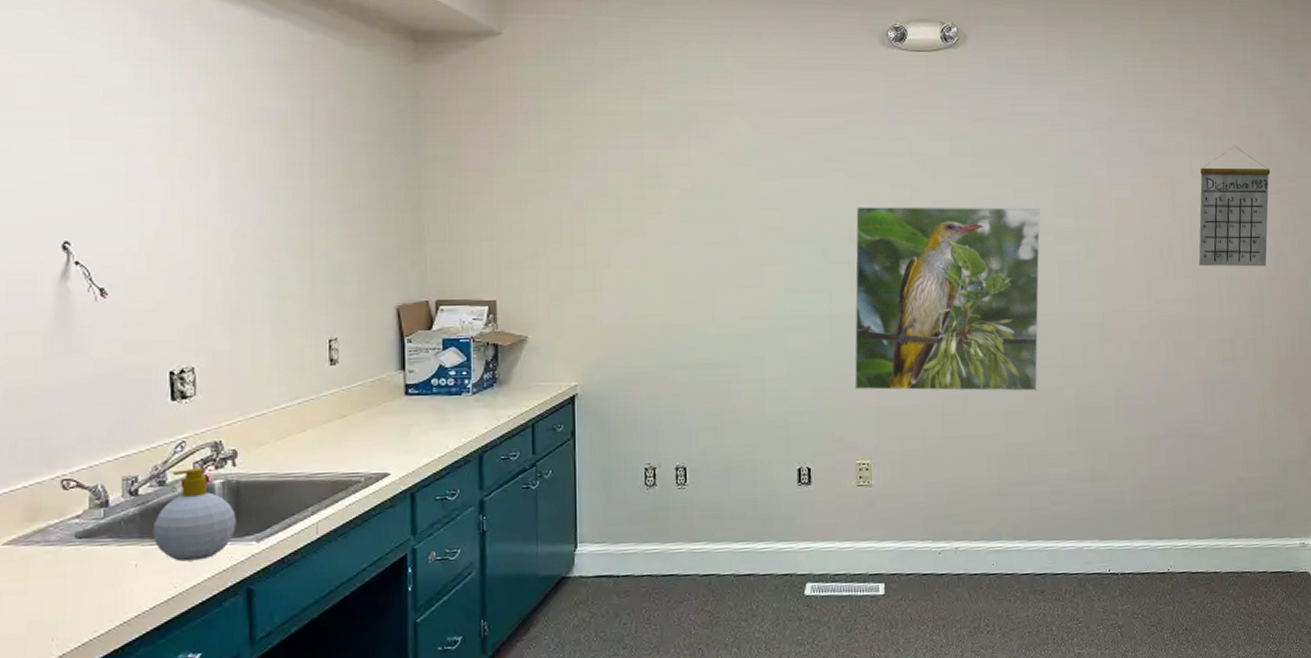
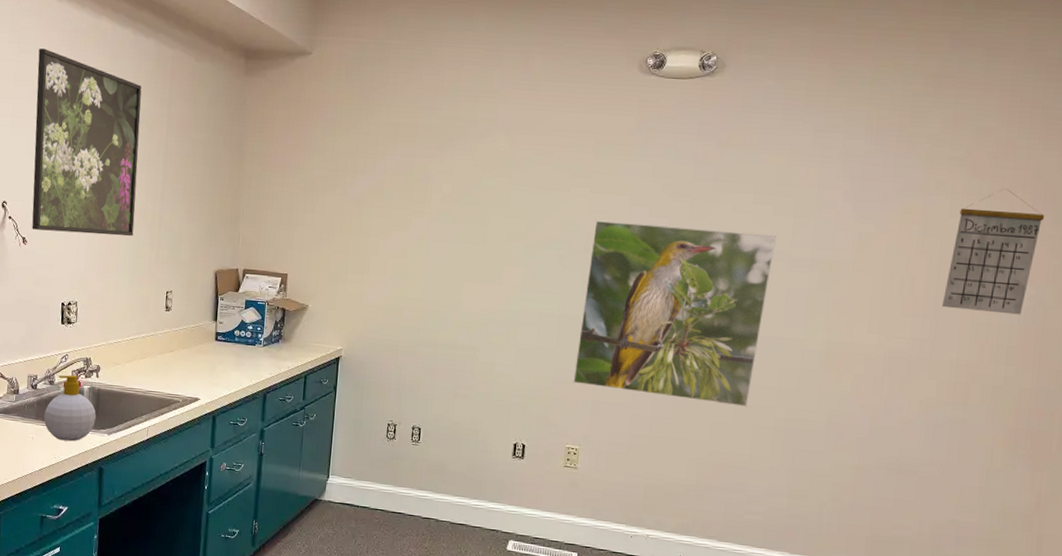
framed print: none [107,35,274,276] -> present [32,48,142,237]

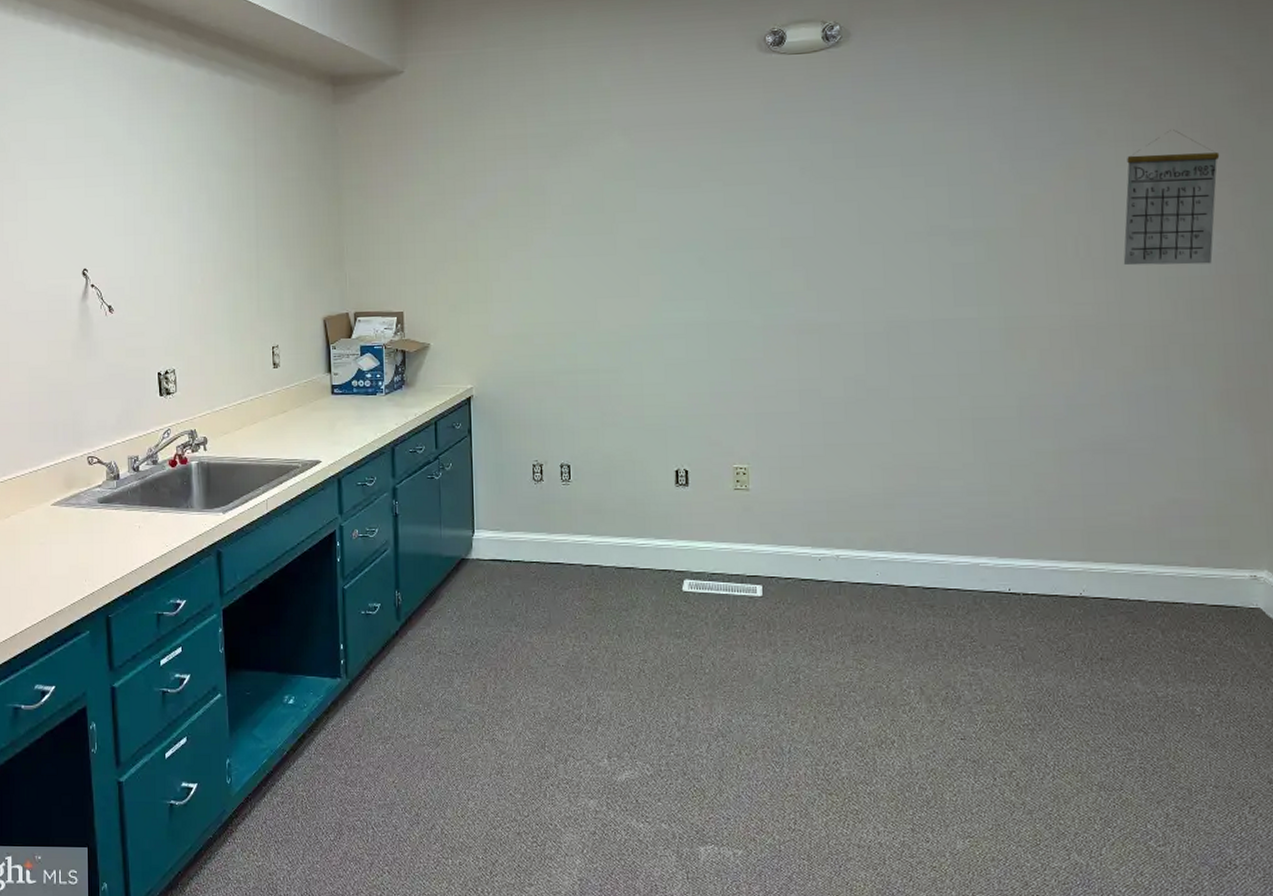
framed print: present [32,48,142,237] -> none [108,100,230,296]
soap bottle: present [43,374,96,442] -> none [149,450,208,526]
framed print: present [573,220,776,407] -> none [731,208,933,400]

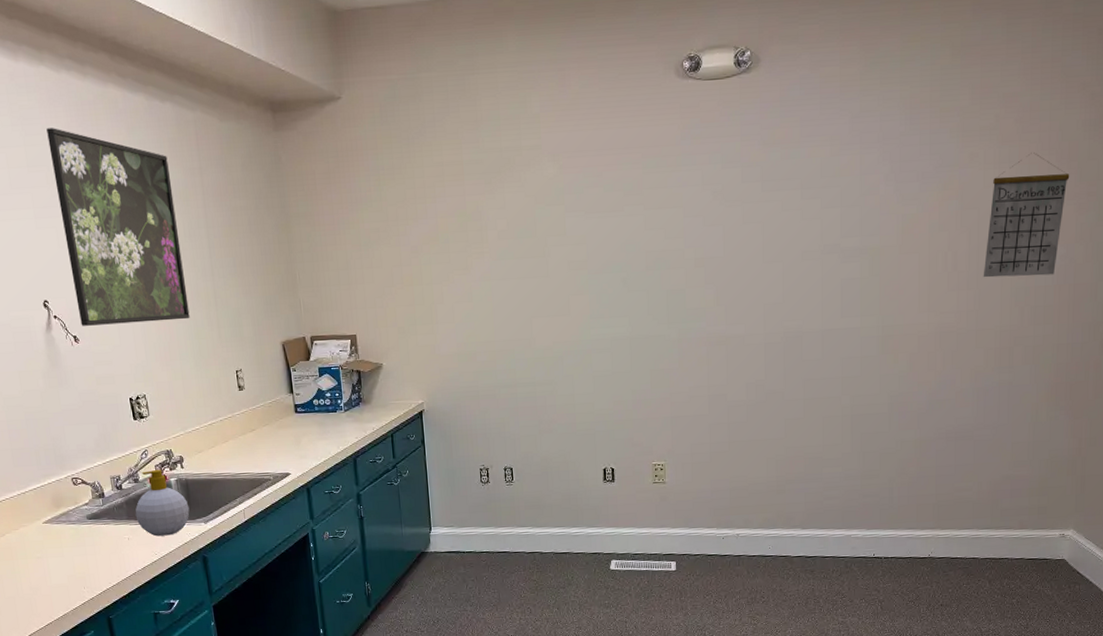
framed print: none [108,100,230,296] -> present [46,128,190,326]
soap bottle: none [149,450,208,526] -> present [135,469,190,537]

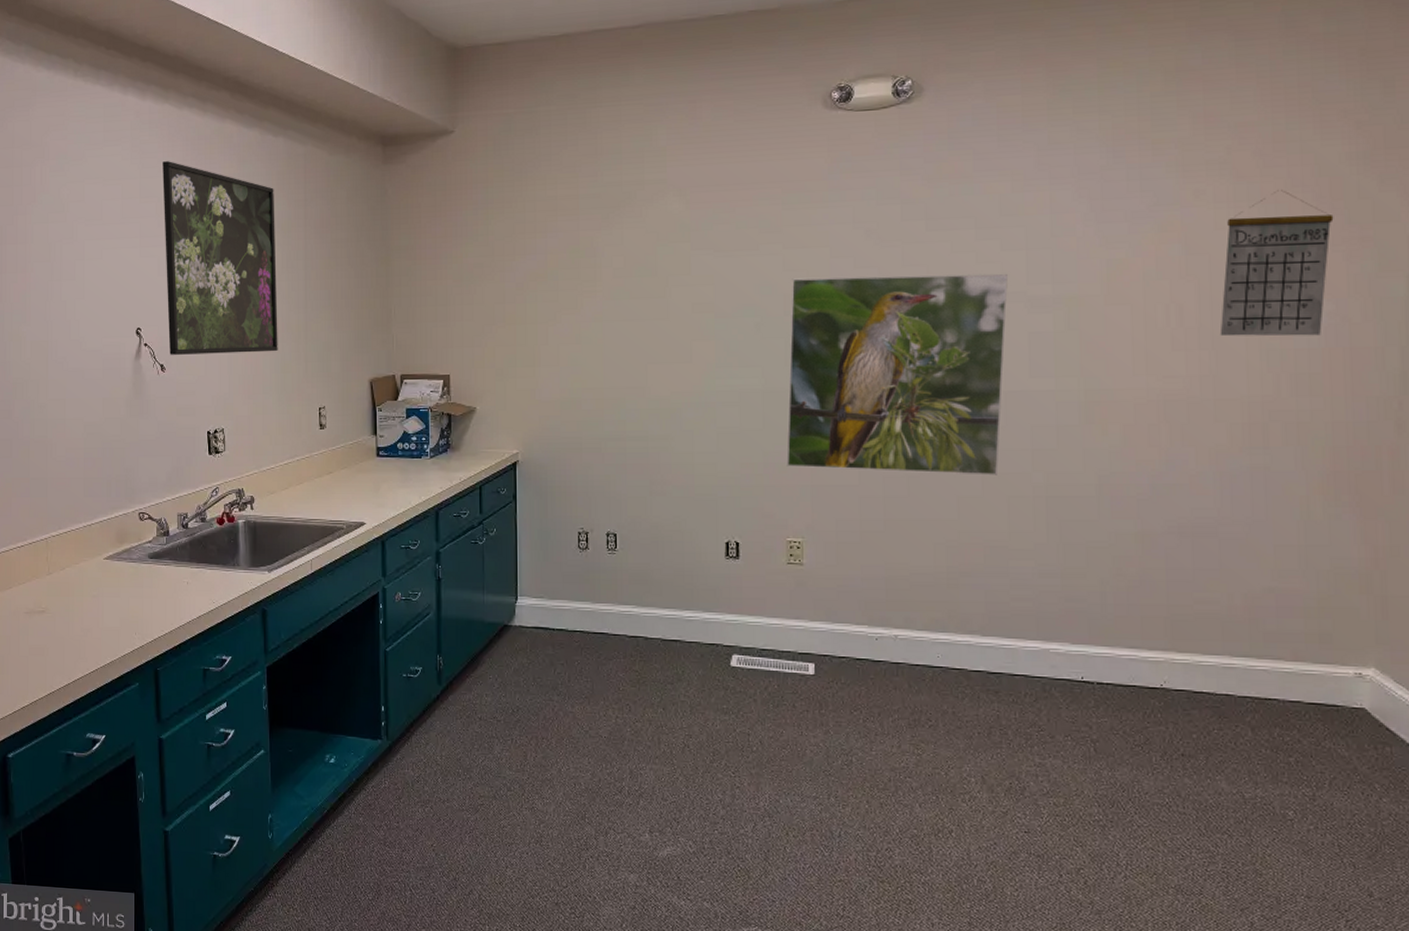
soap bottle: present [135,469,190,537] -> none [198,509,254,583]
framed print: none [650,228,826,403] -> present [786,273,1008,475]

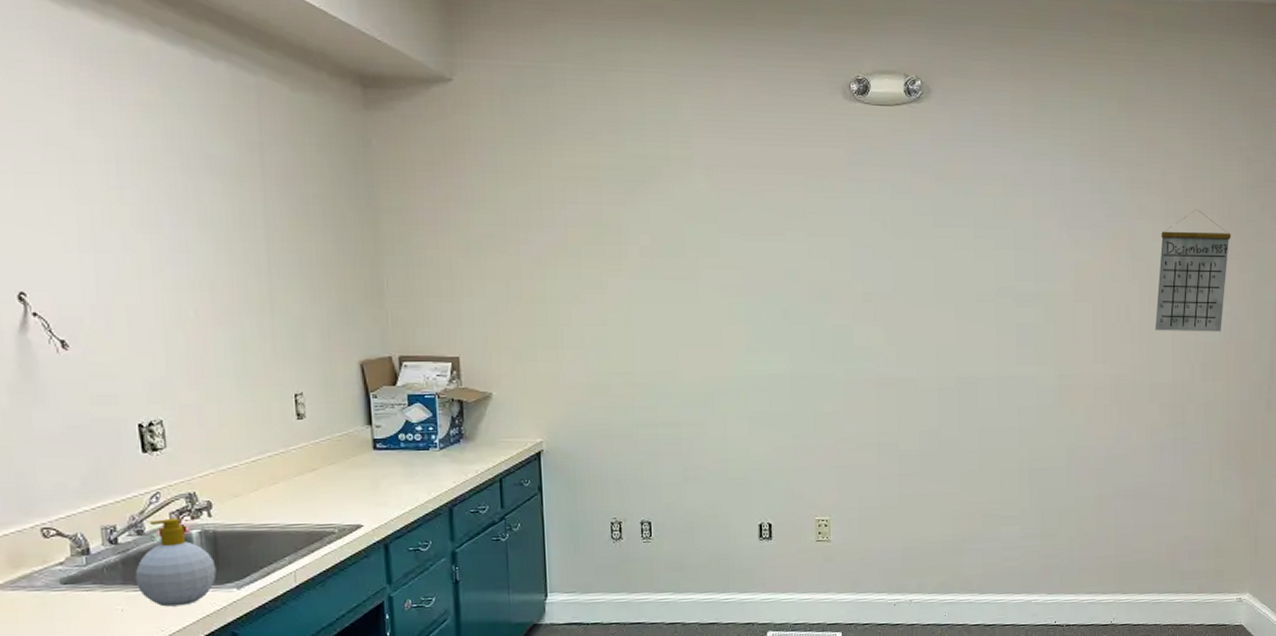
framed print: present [163,161,278,355] -> none [43,75,234,328]
soap bottle: none [198,509,254,583] -> present [135,517,217,607]
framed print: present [786,273,1008,475] -> none [814,266,1000,452]

